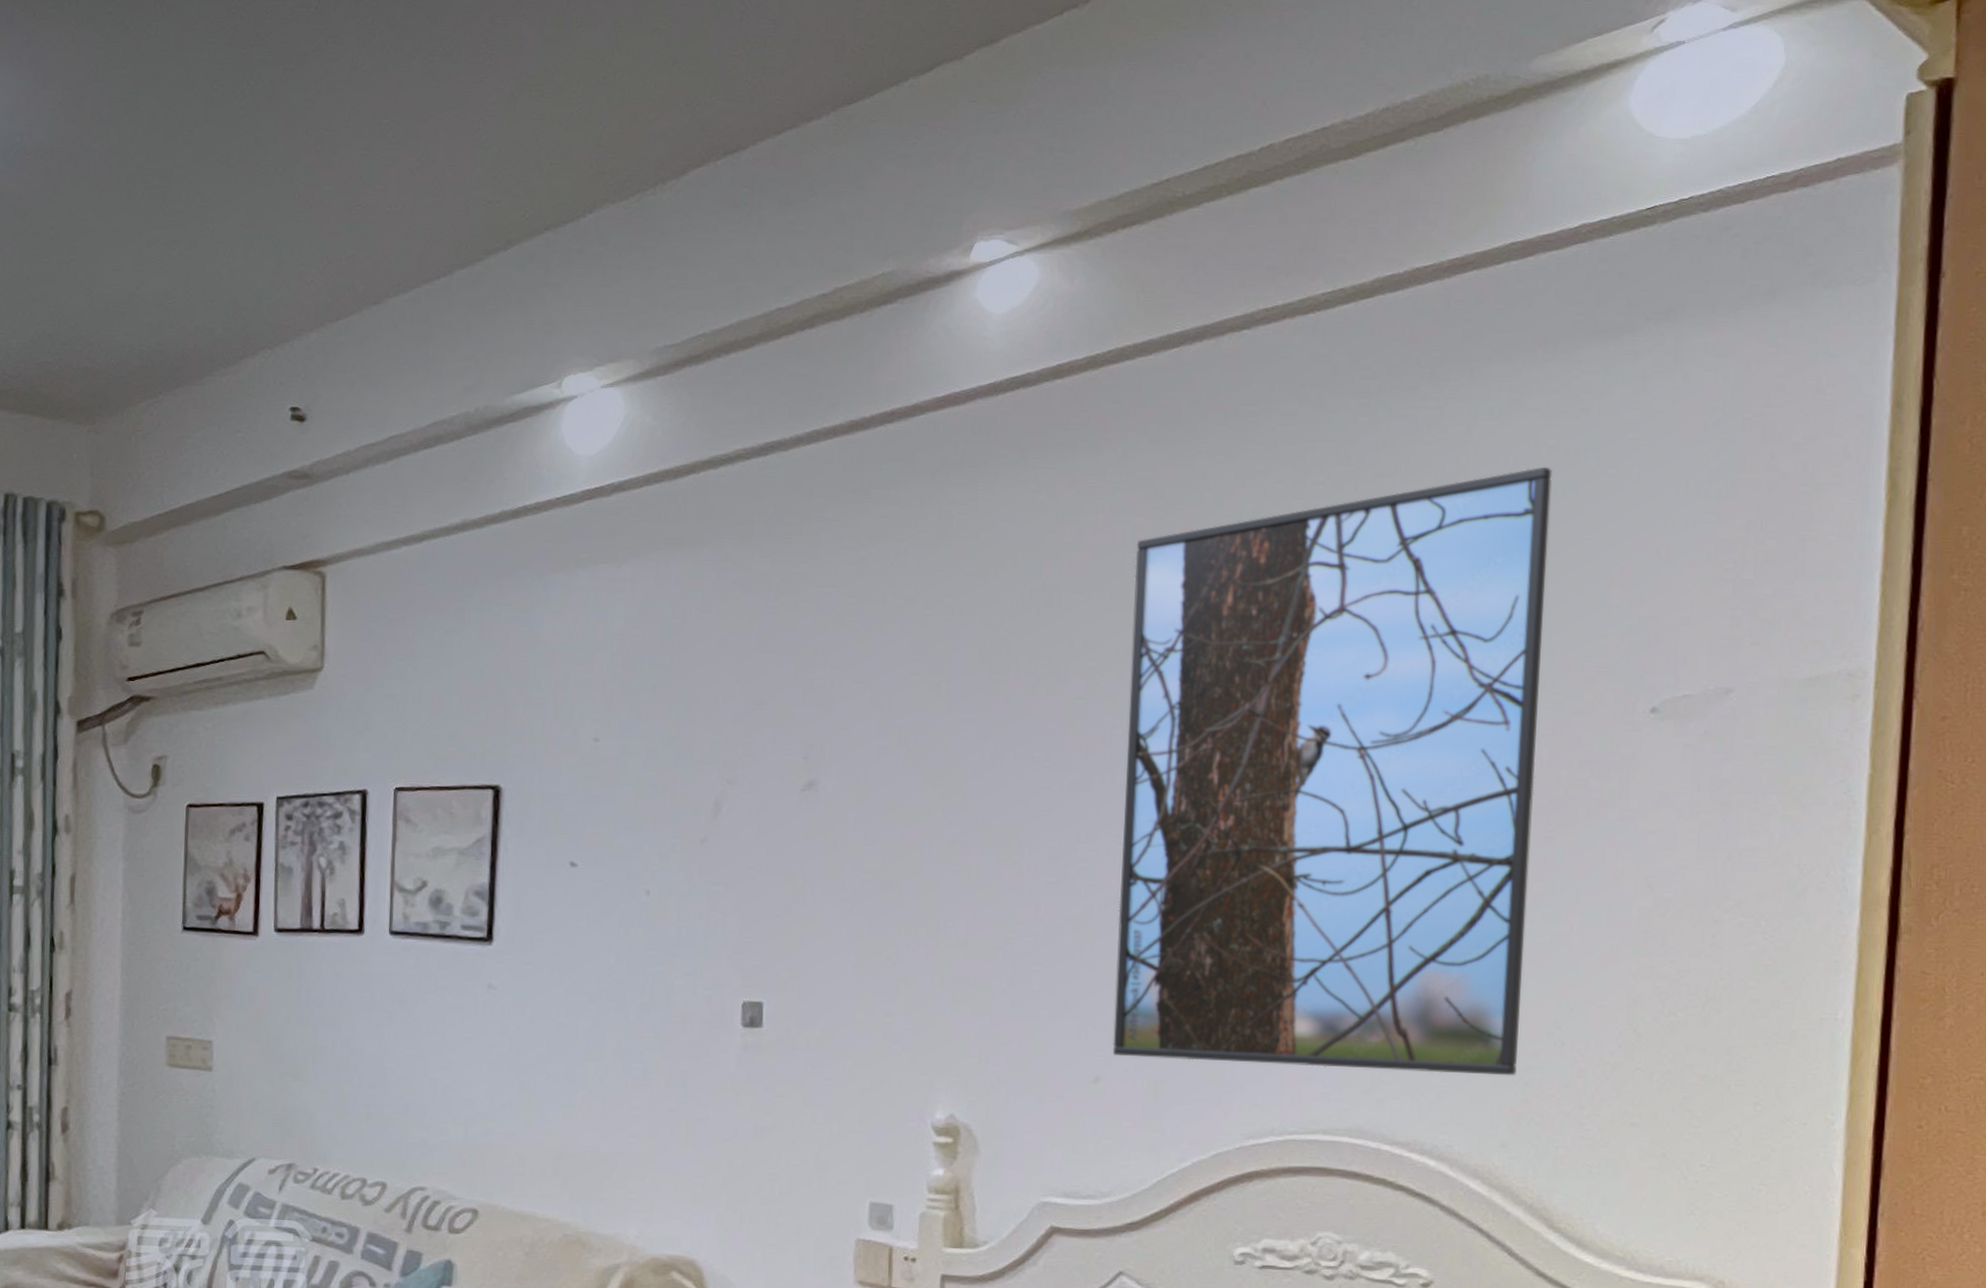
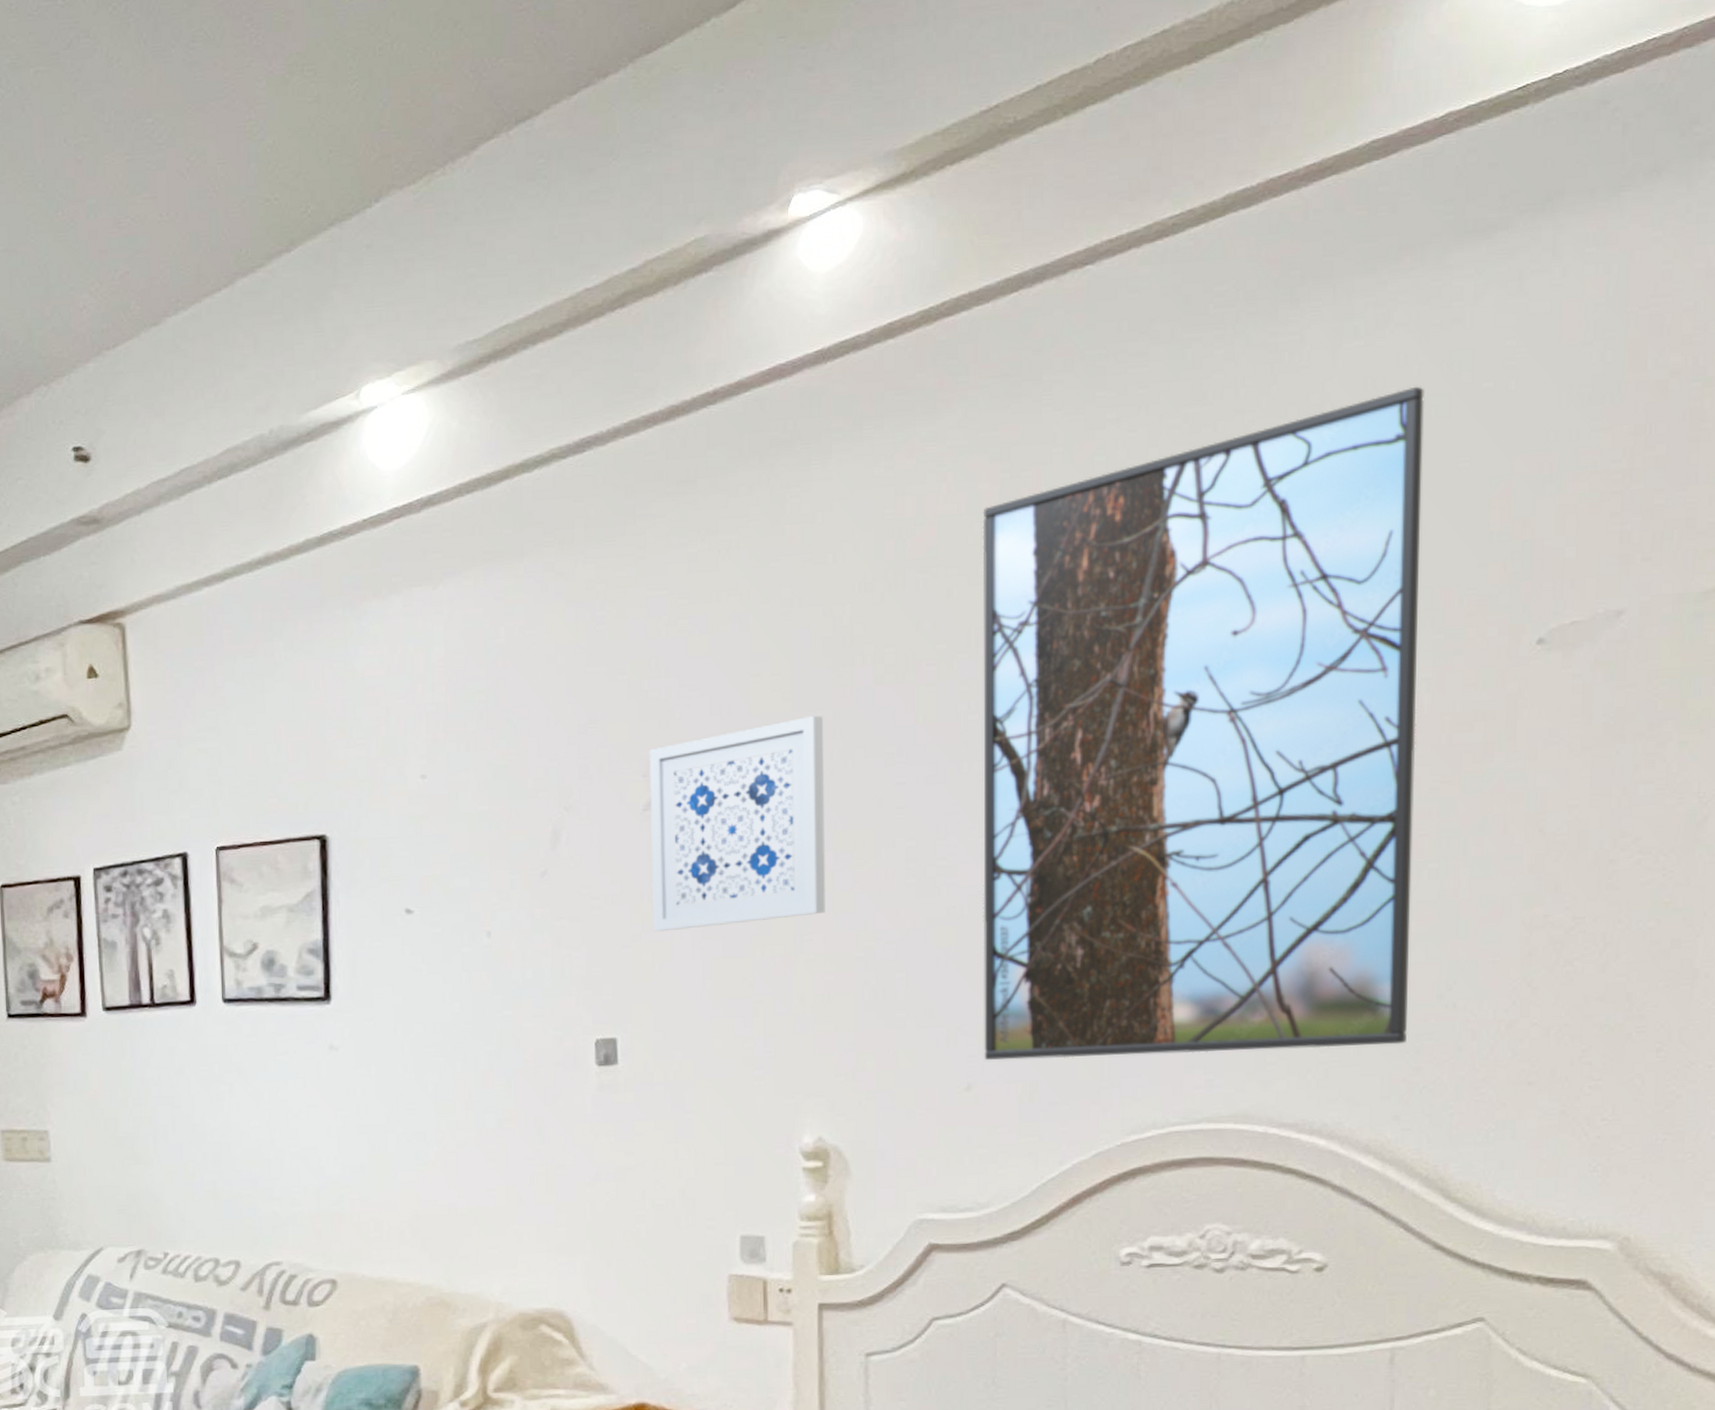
wall art: none [804,716,976,906] -> present [649,715,826,932]

